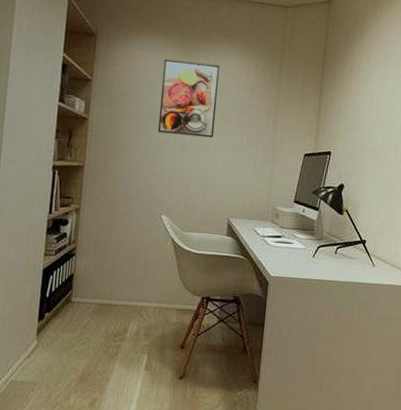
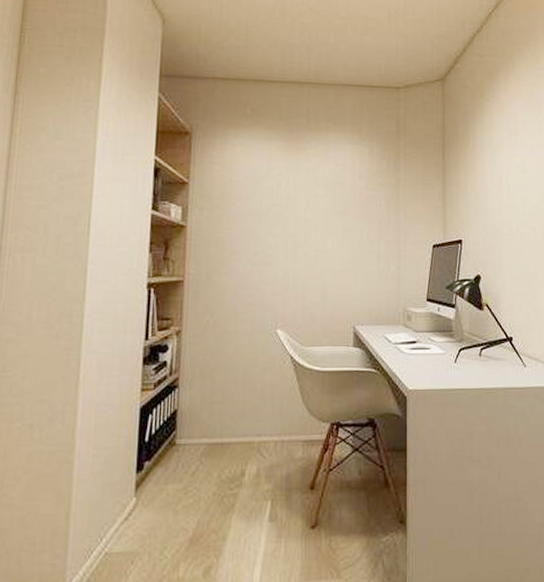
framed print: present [157,59,220,138] -> none [266,153,331,236]

